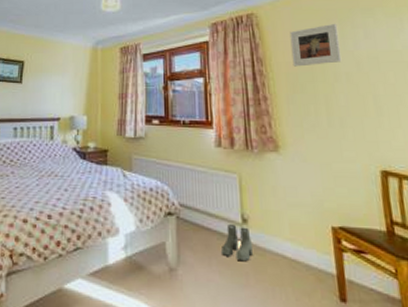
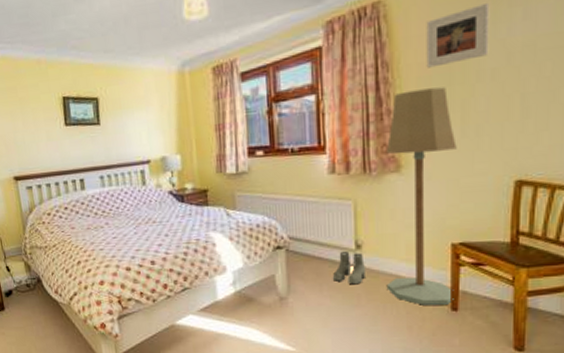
floor lamp: none [264,83,341,294] -> present [385,87,457,305]

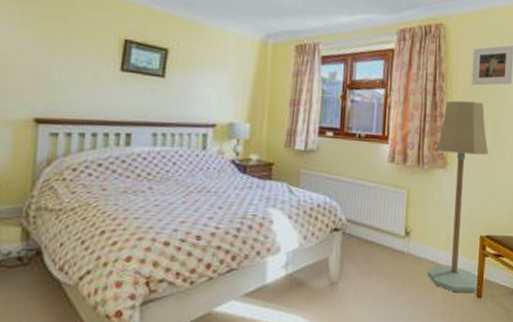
boots: present [333,250,366,285] -> none [383,236,412,271]

